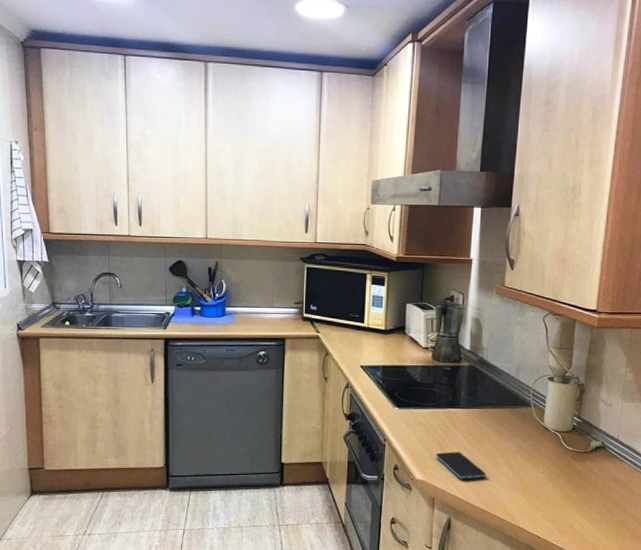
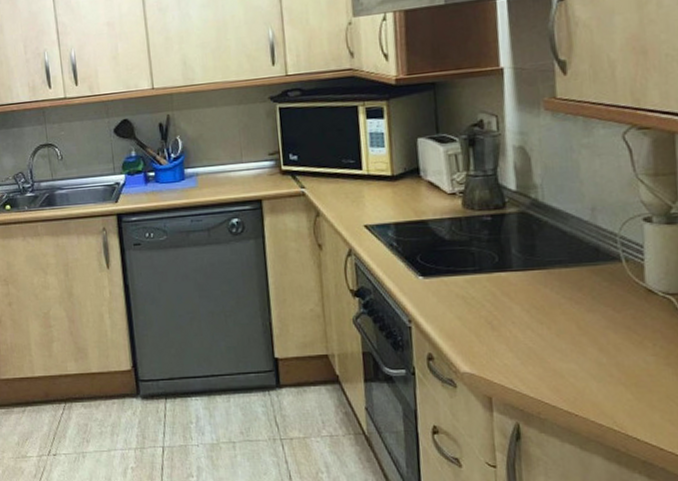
smartphone: present [436,452,486,479] -> none [486,331,564,369]

